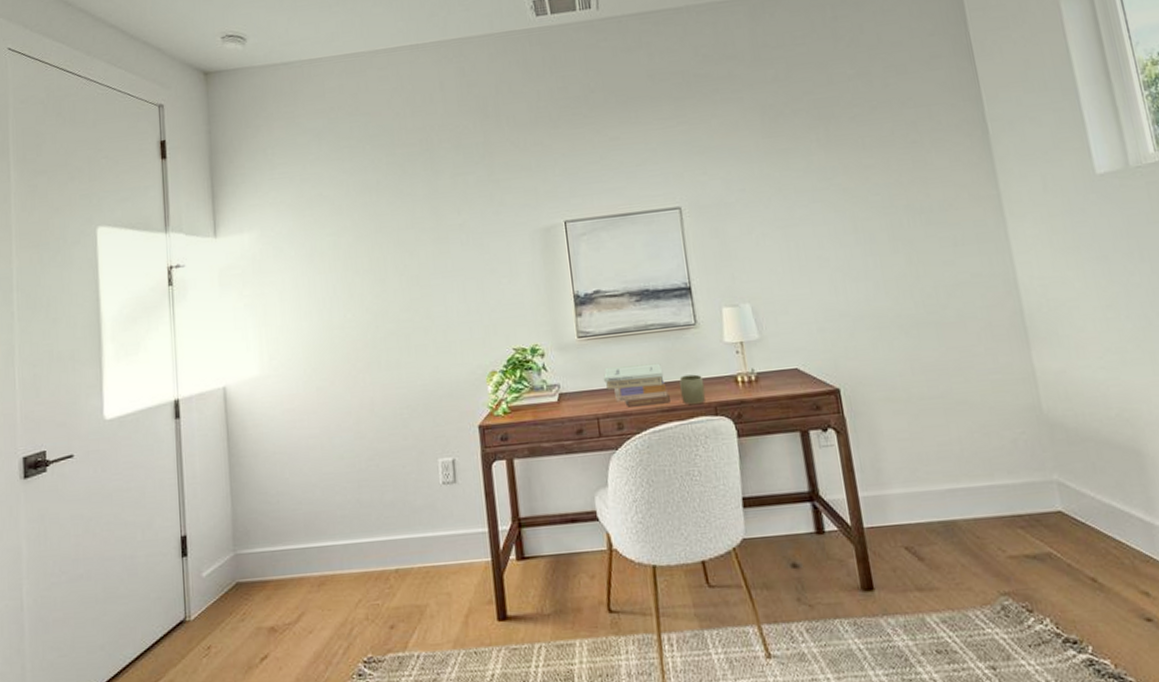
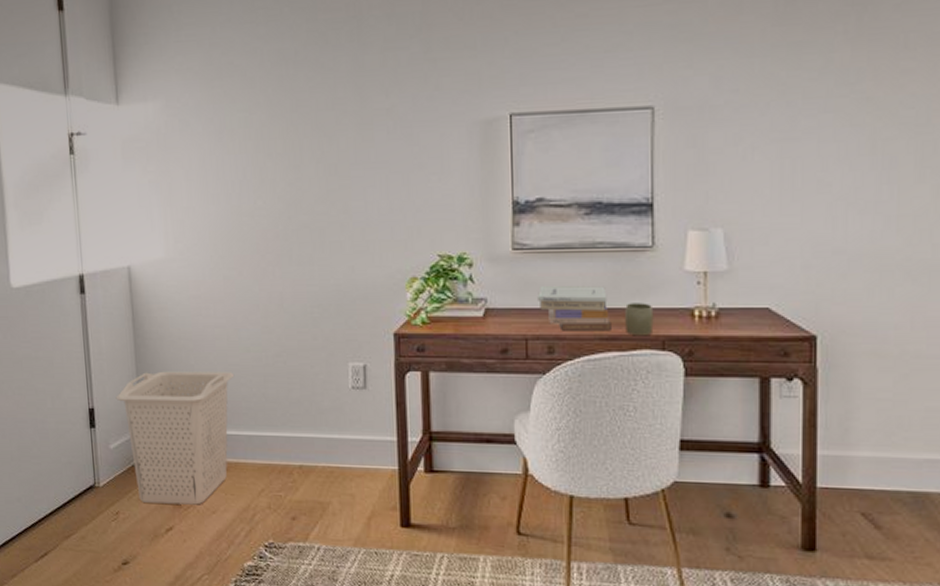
laundry basket: none [209,481,329,632] -> present [115,371,235,505]

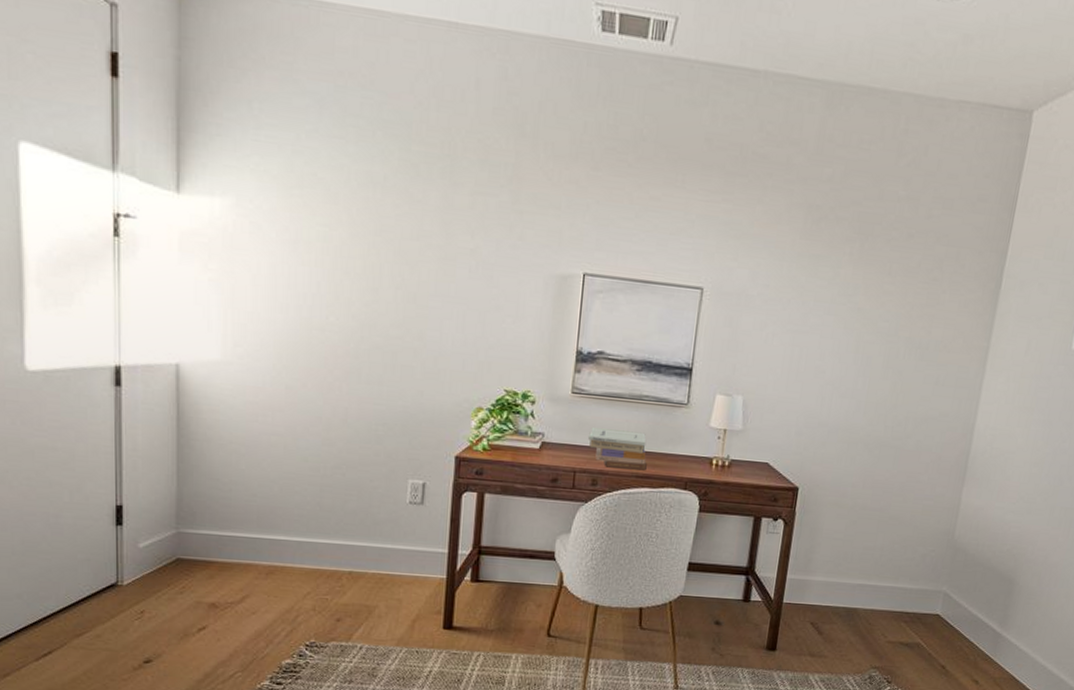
laundry basket: present [115,371,235,505] -> none [150,473,289,606]
mug: present [624,303,654,336] -> none [657,448,682,477]

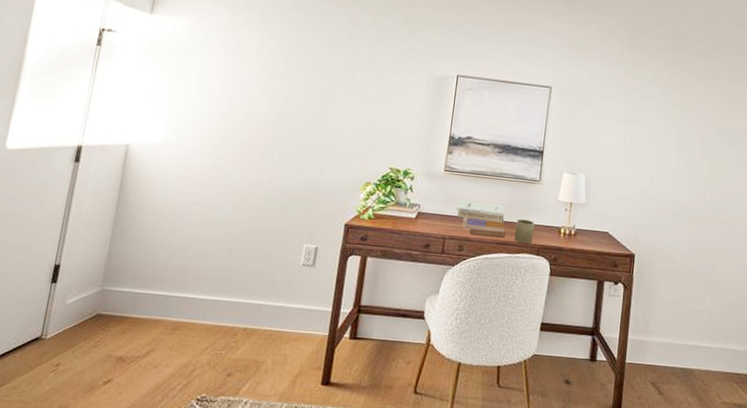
mug: none [657,448,682,477] -> present [514,219,535,244]

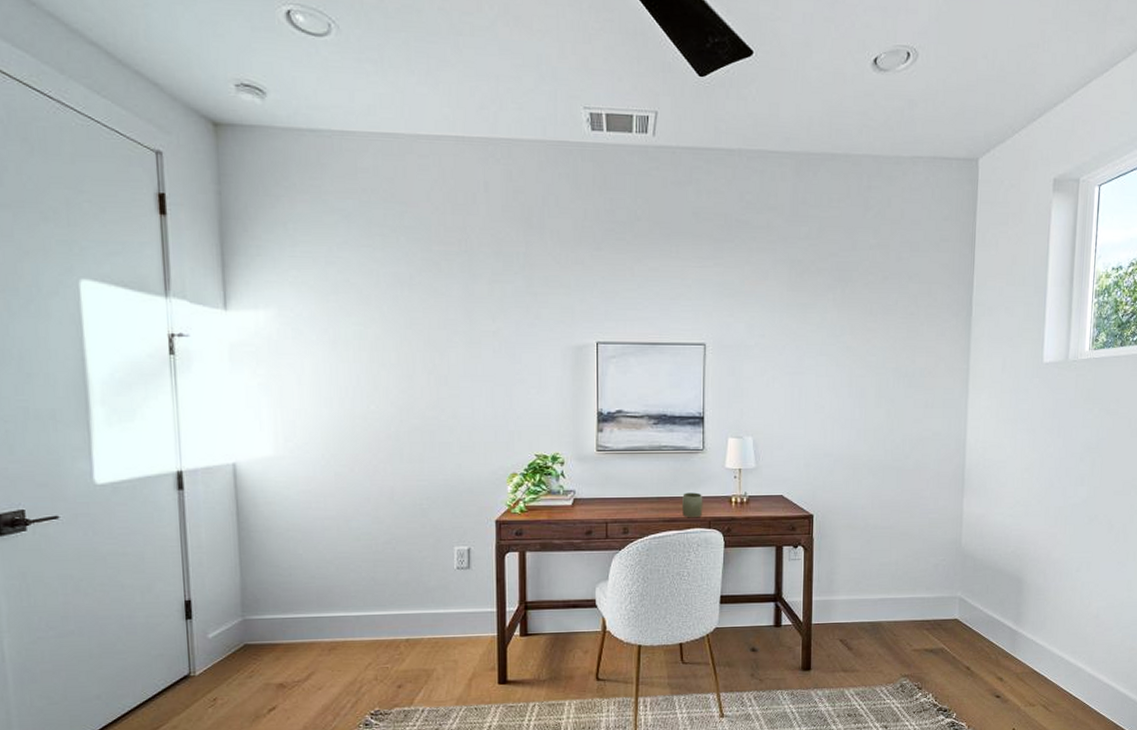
books: present [456,200,506,238] -> none [615,480,672,516]

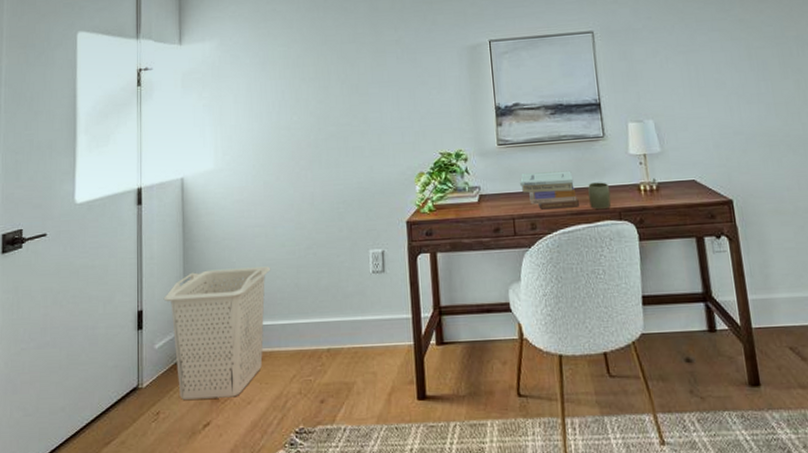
laundry basket: none [216,559,344,686] -> present [163,266,271,400]
books: none [615,480,672,516] -> present [519,170,579,210]

